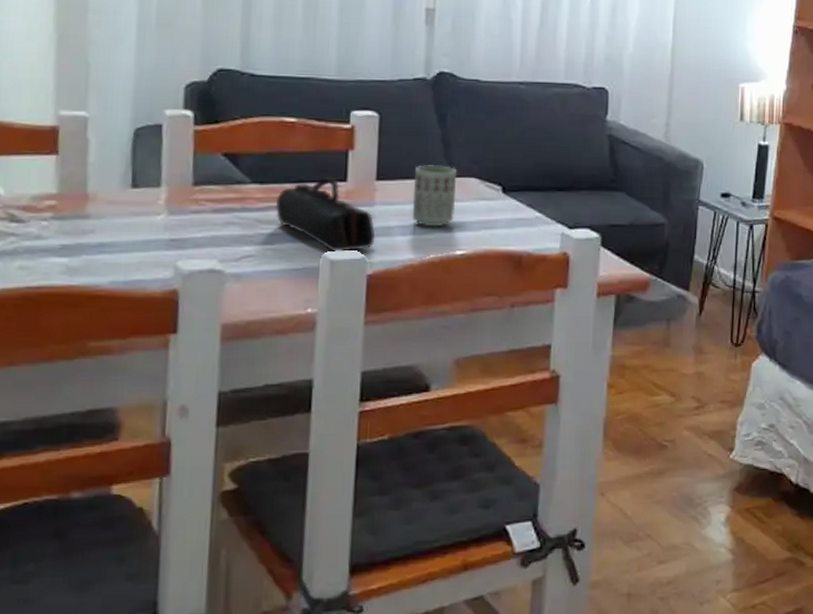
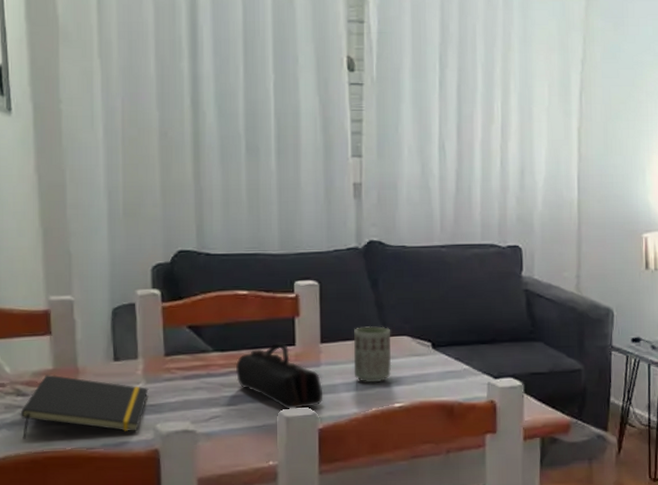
notepad: none [12,199,171,272] -> present [20,374,149,439]

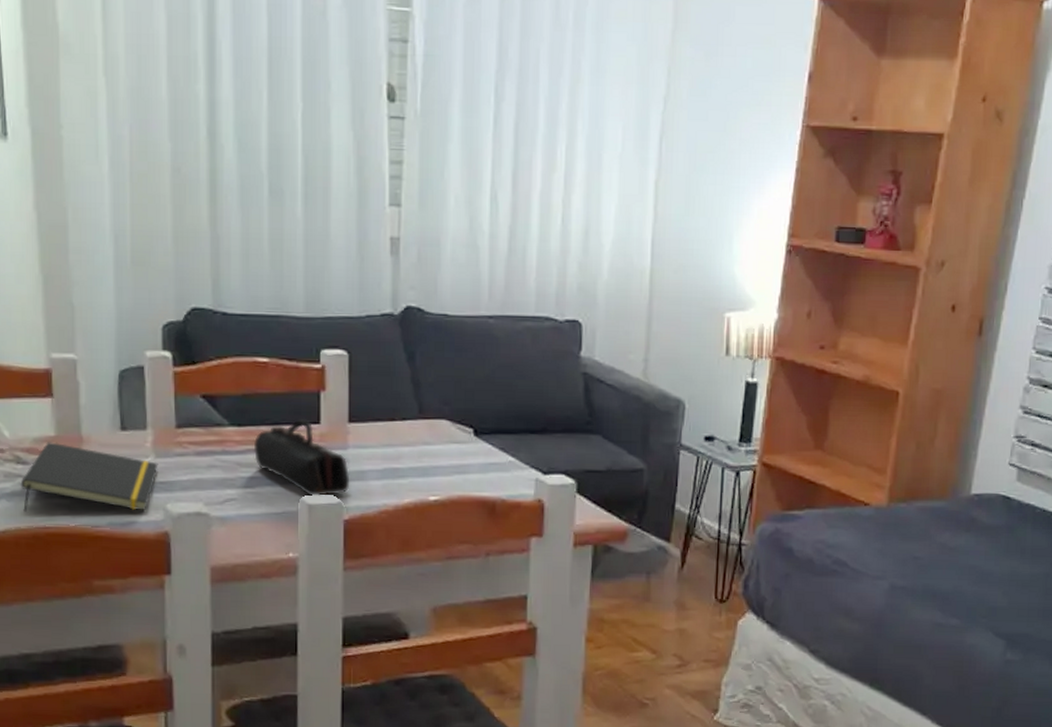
cup: present [353,326,392,382] -> none [385,406,428,471]

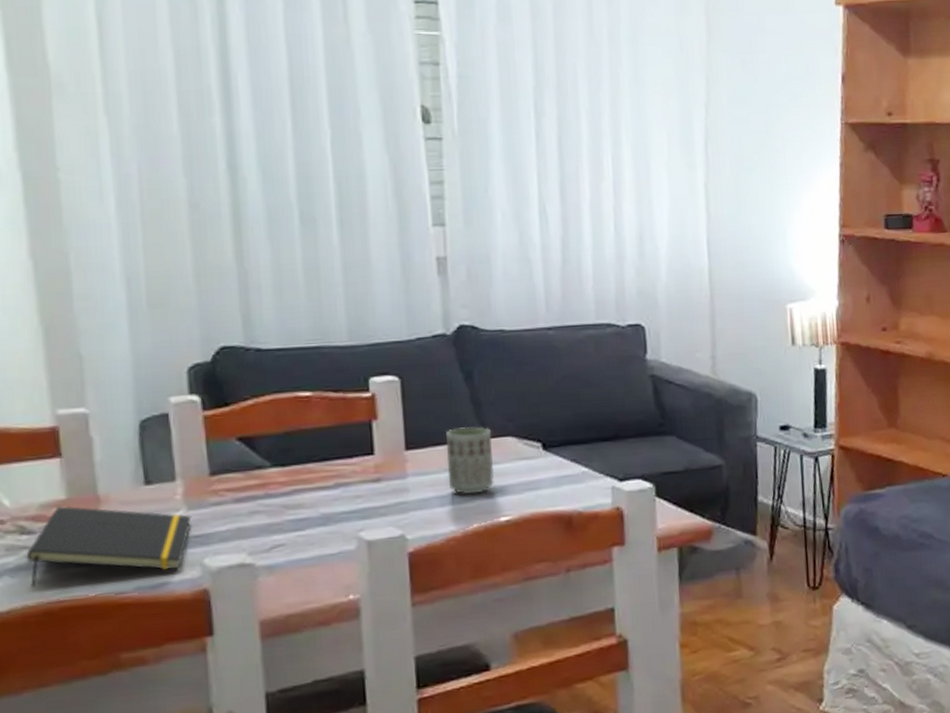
pencil case: present [253,418,350,496] -> none [300,450,412,532]
cup: none [385,406,428,471] -> present [446,426,495,494]

